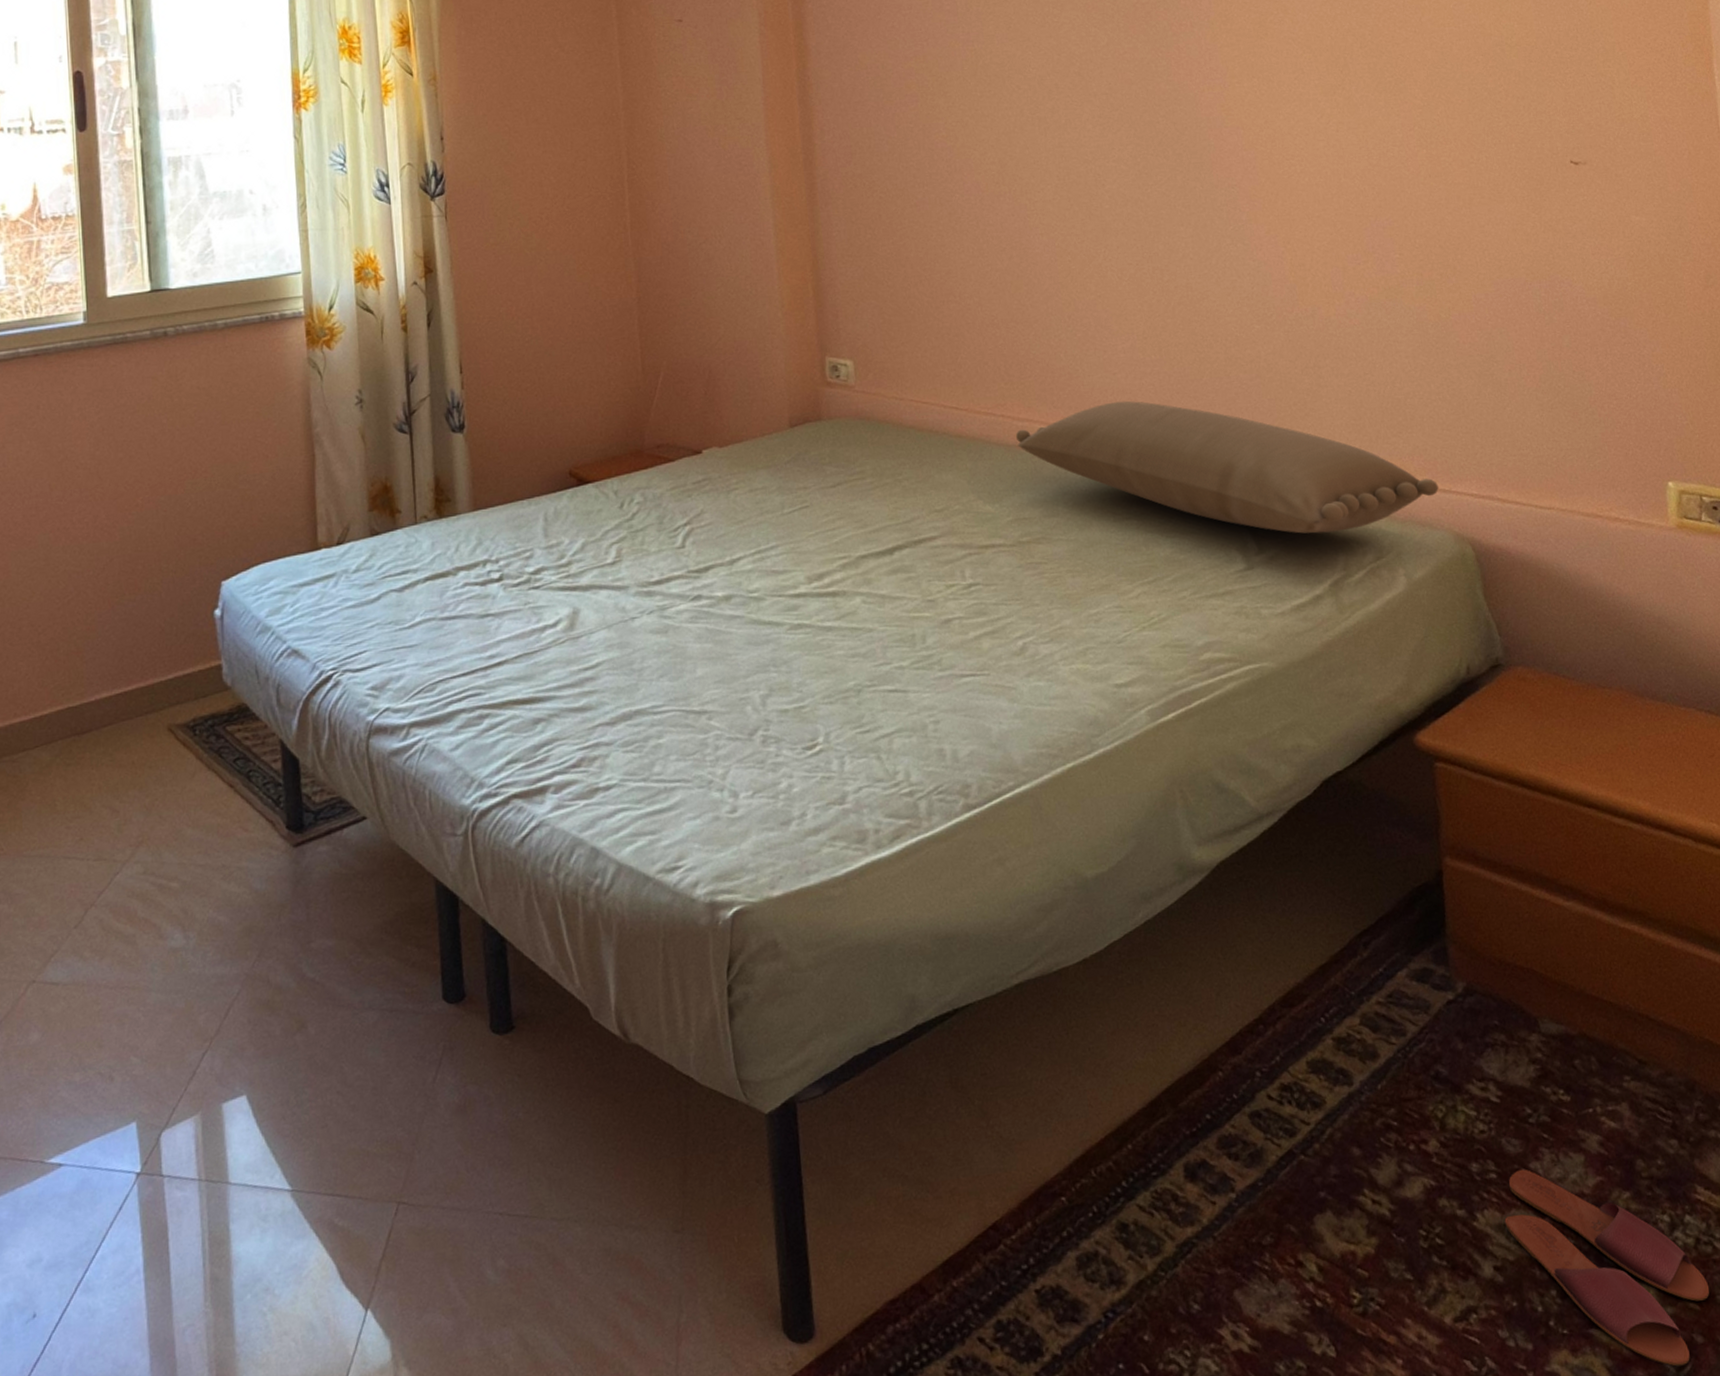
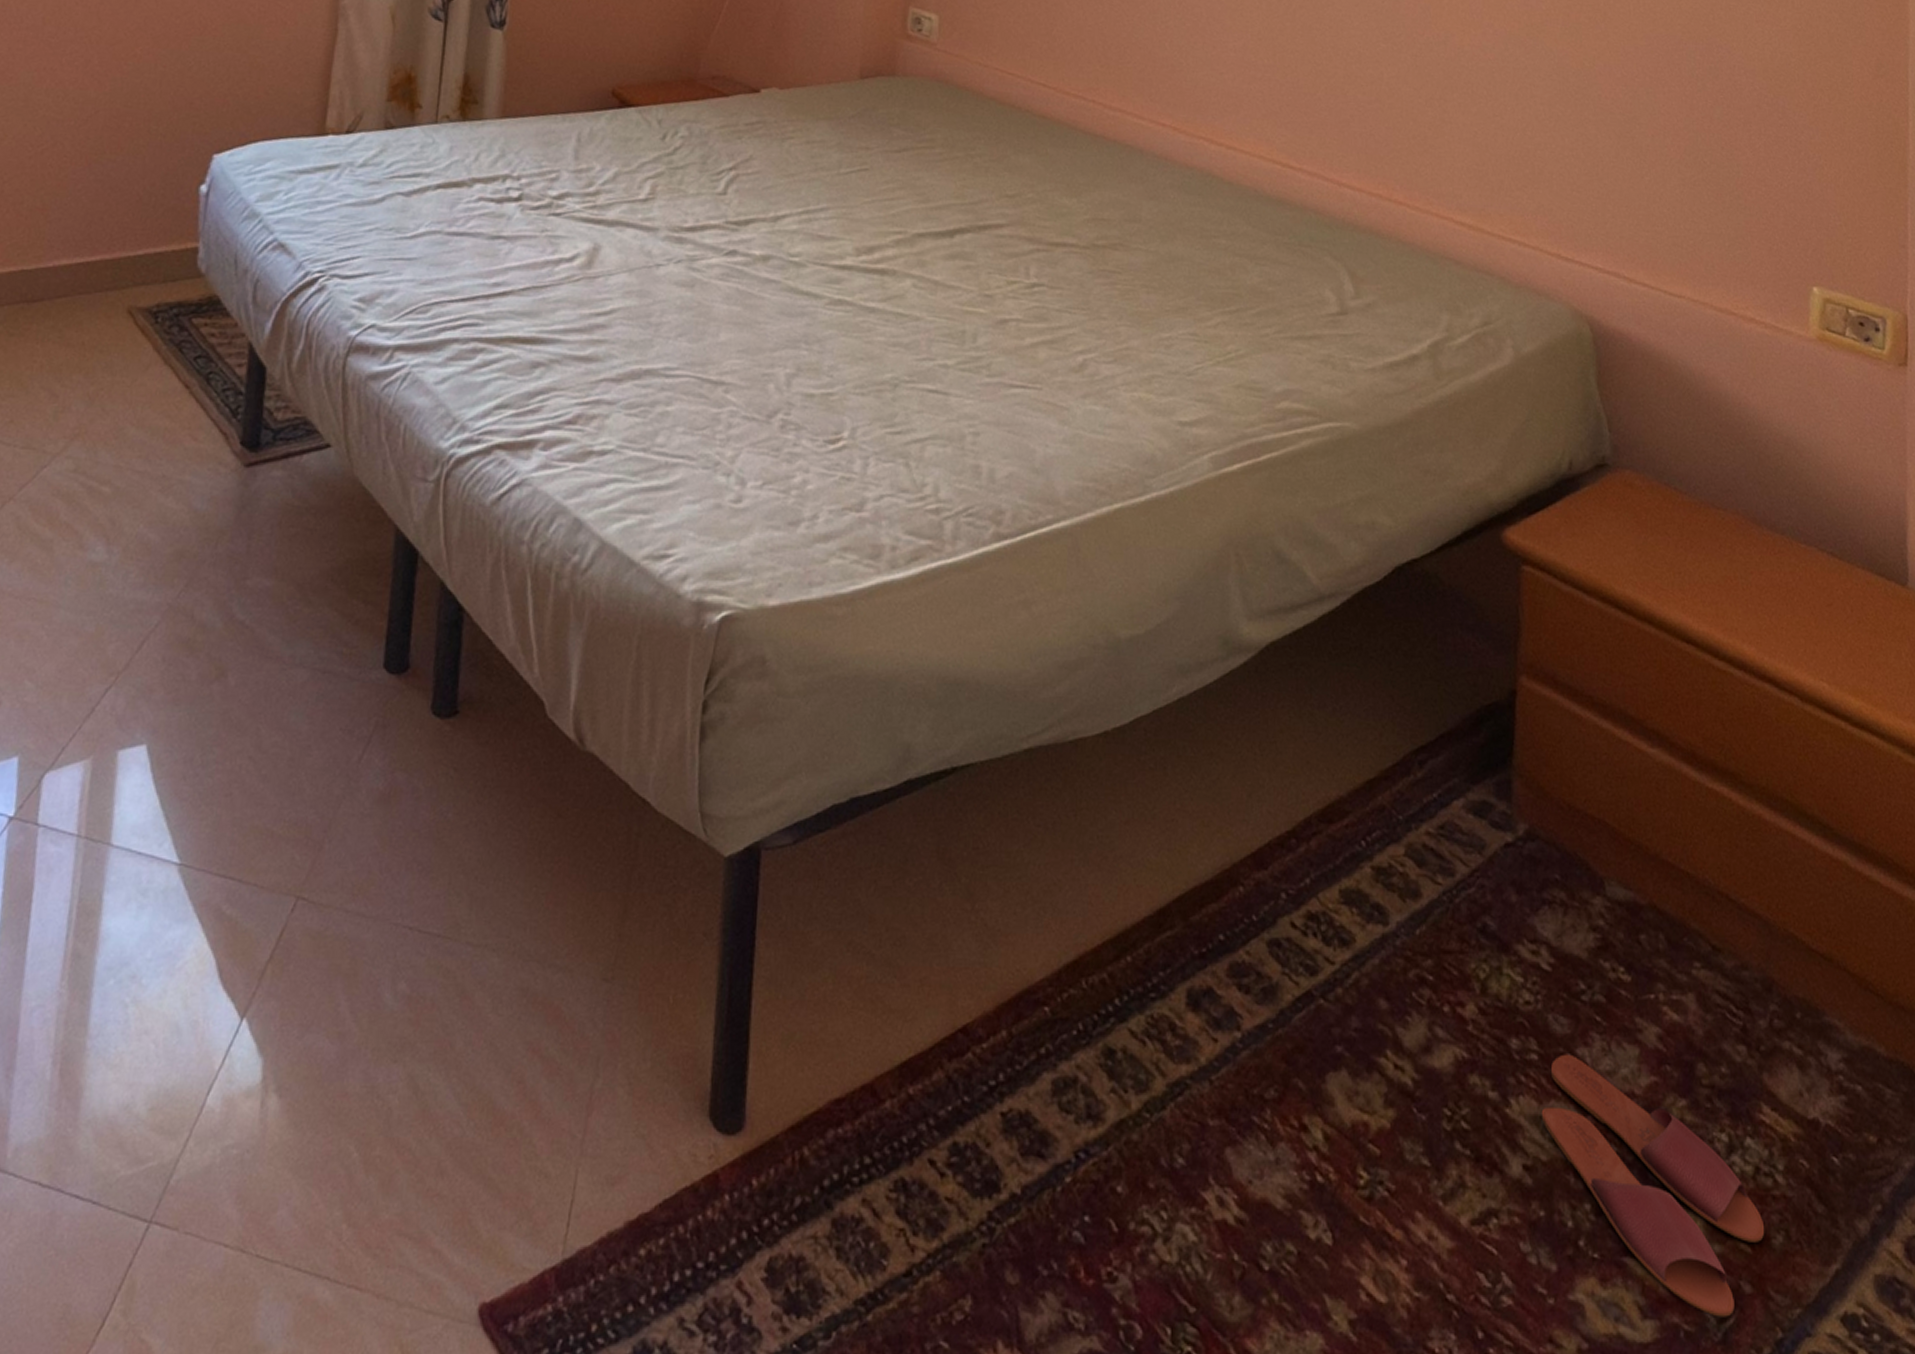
pillow: present [1015,400,1439,534] -> none [1104,104,1560,287]

